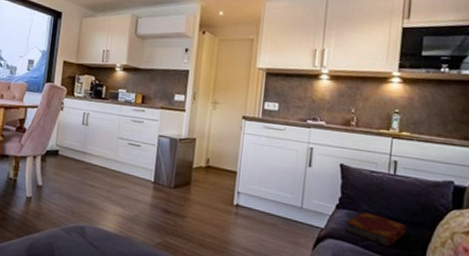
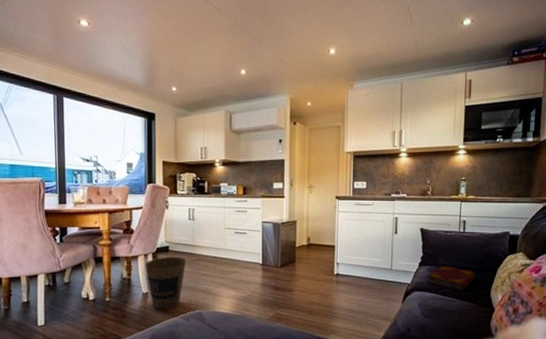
trash can: none [32,161,75,218] -> present [145,257,187,309]

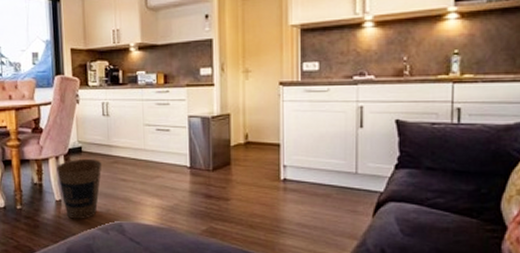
hardback book: present [427,265,476,291] -> none [406,168,478,202]

